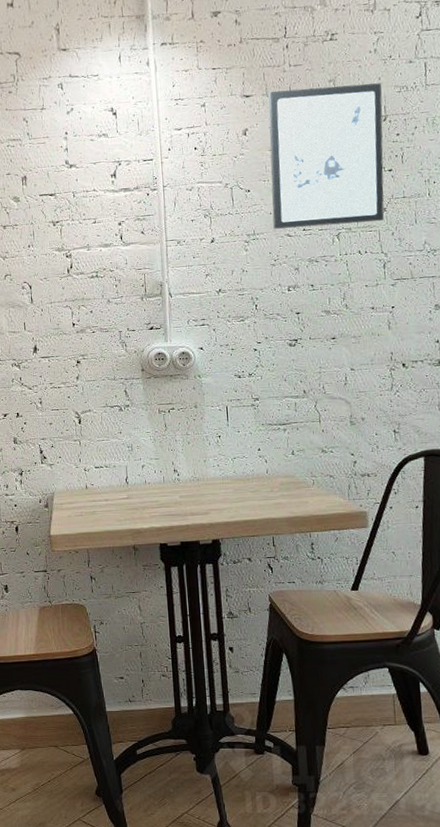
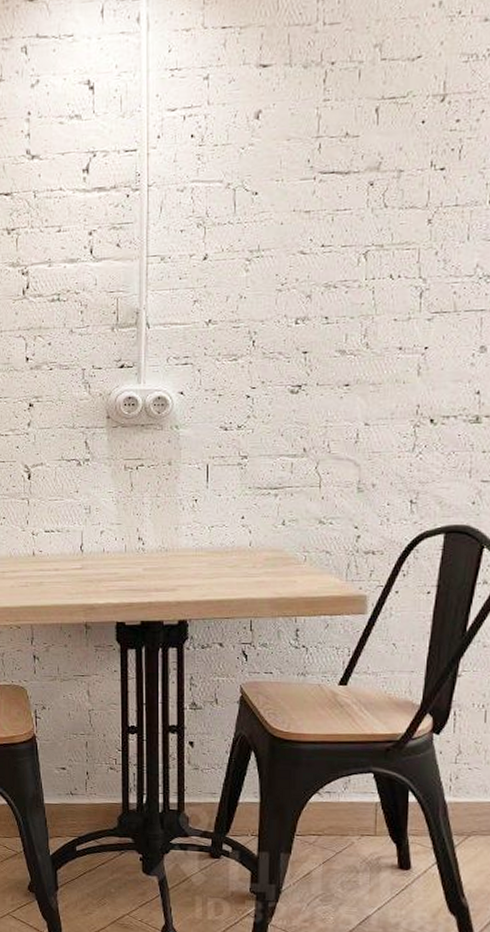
wall art: present [268,82,385,229] -> none [284,49,445,244]

